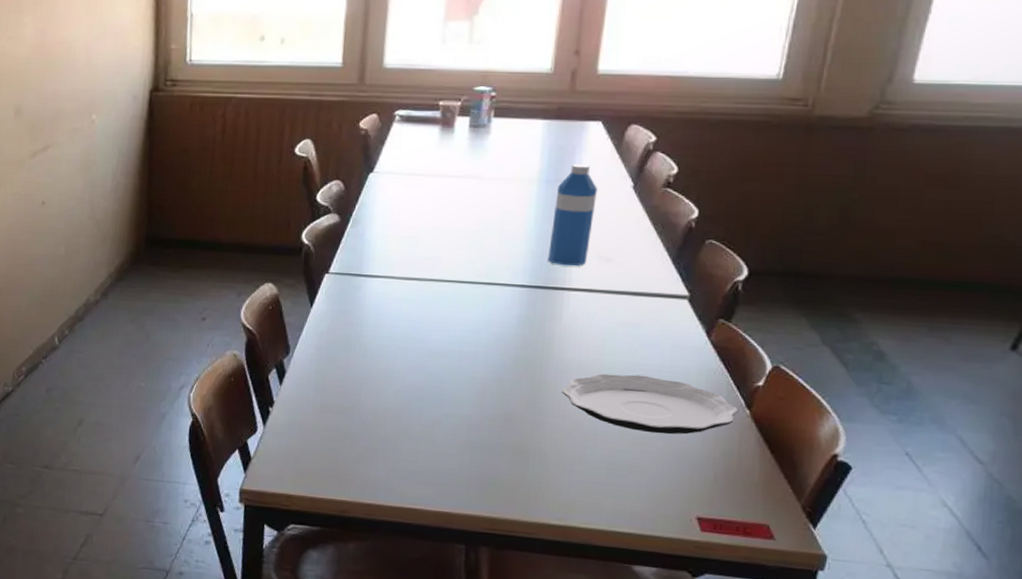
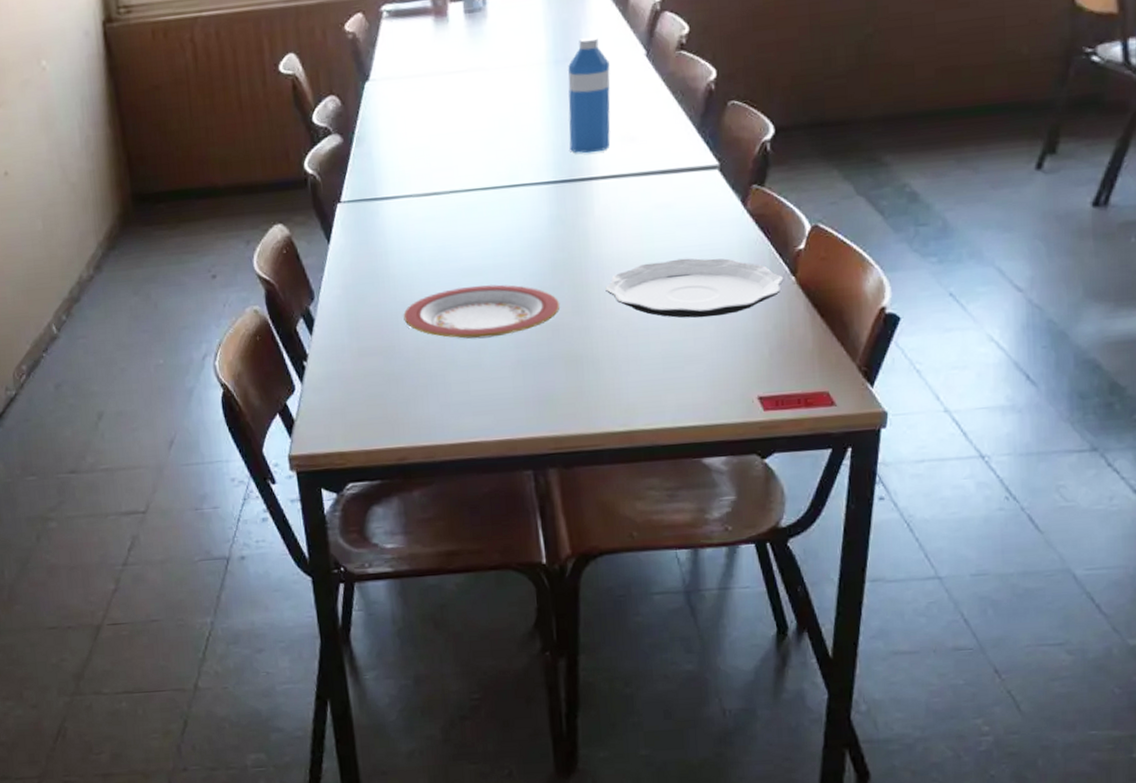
plate: none [367,366,517,417] -> present [403,284,561,339]

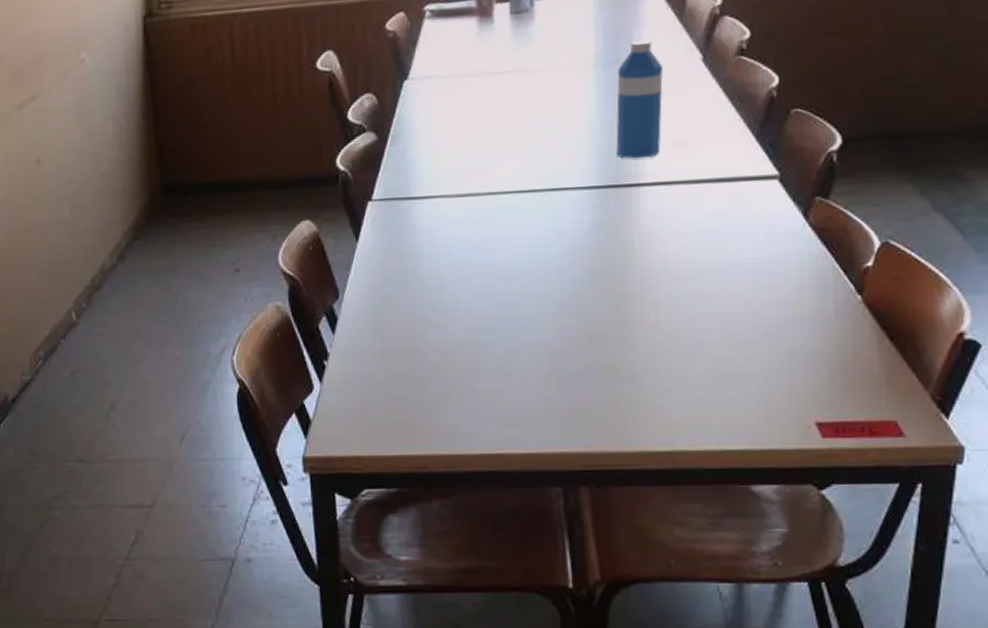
plate: present [403,284,561,339] -> none [431,290,600,346]
plate: present [605,258,784,318] -> none [649,271,849,335]

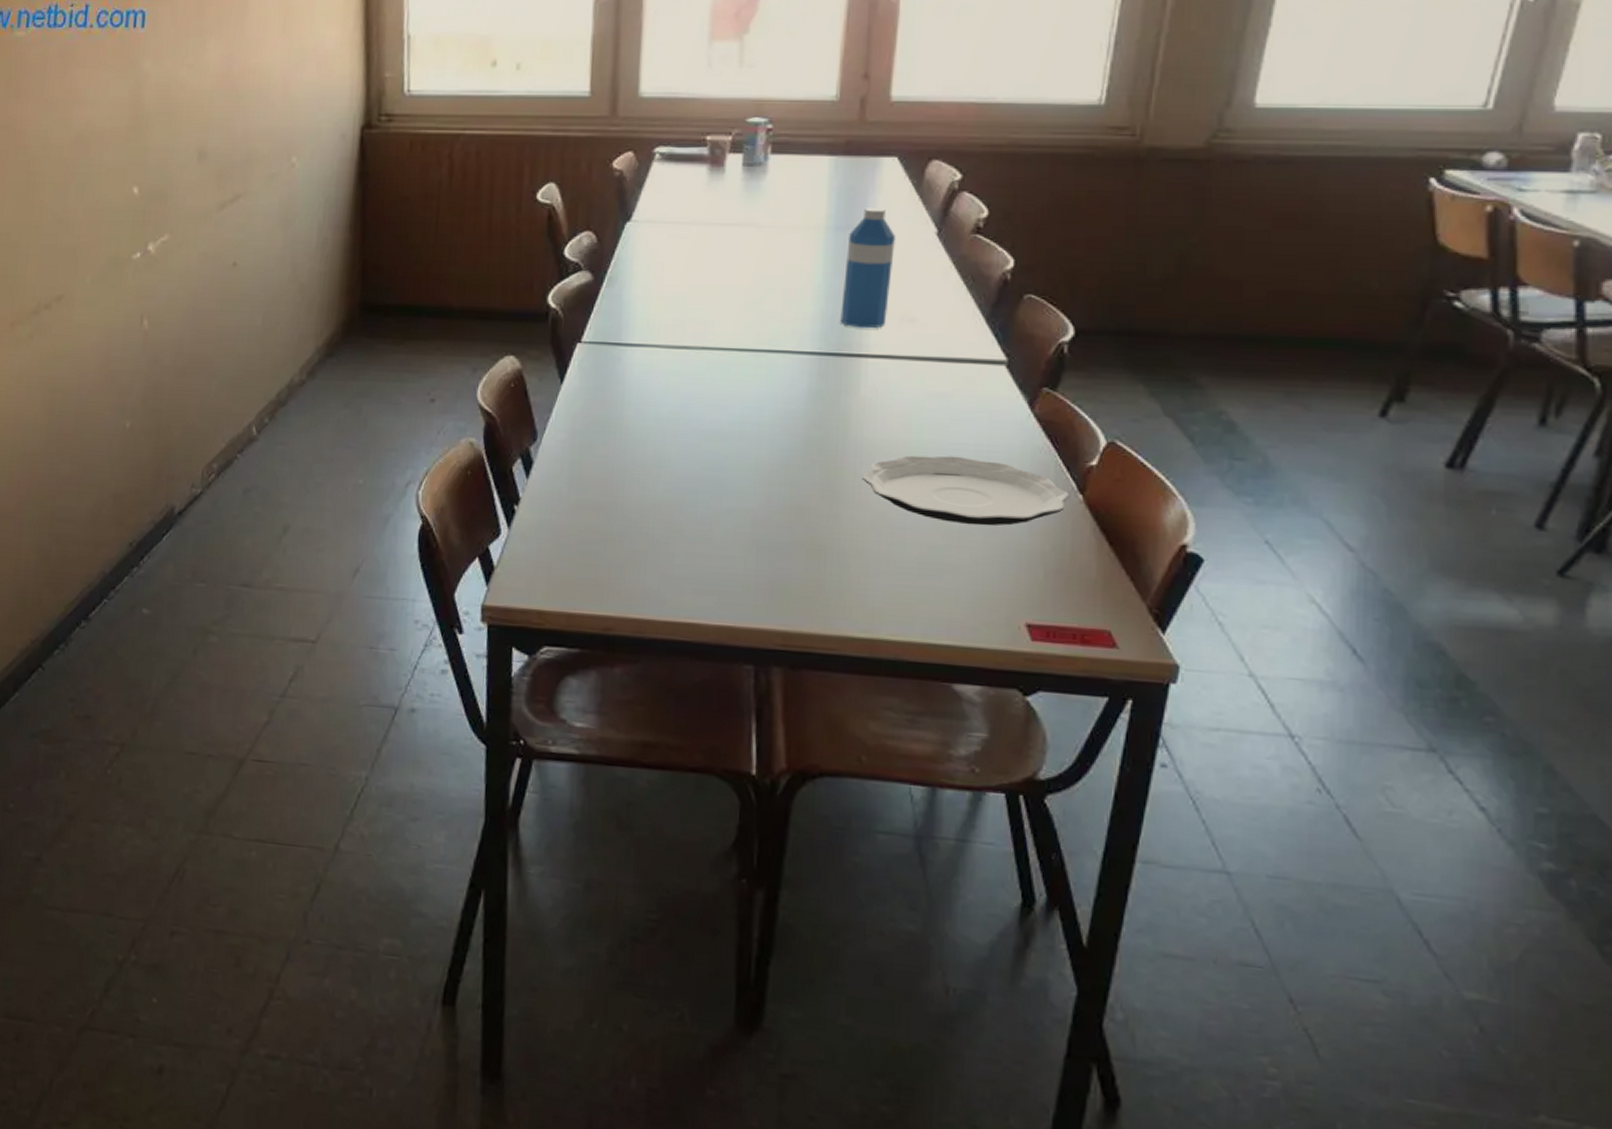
plate: none [649,271,849,335] -> present [862,455,1070,526]

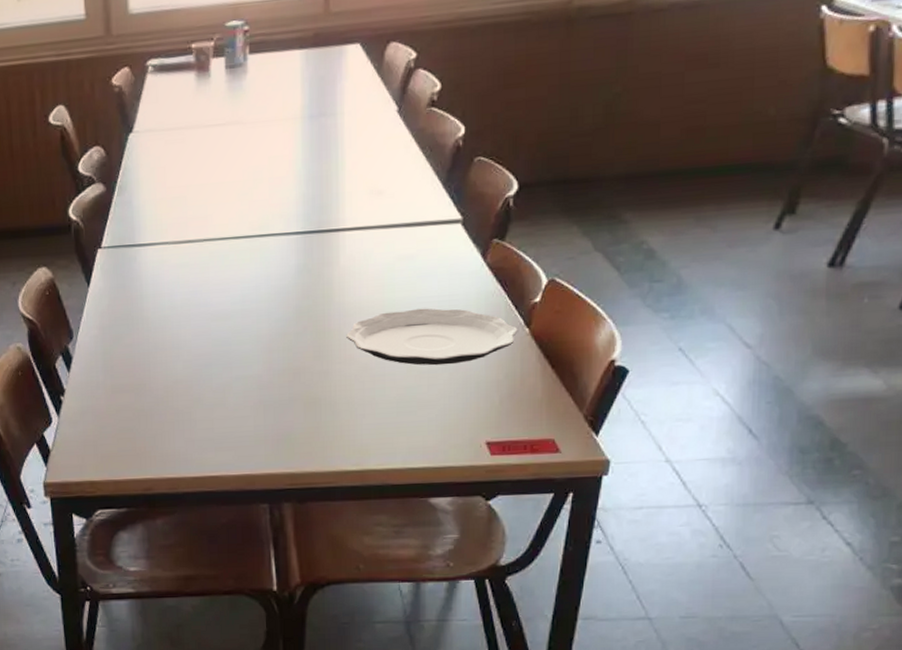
water bottle: present [840,208,895,329] -> none [319,93,362,206]

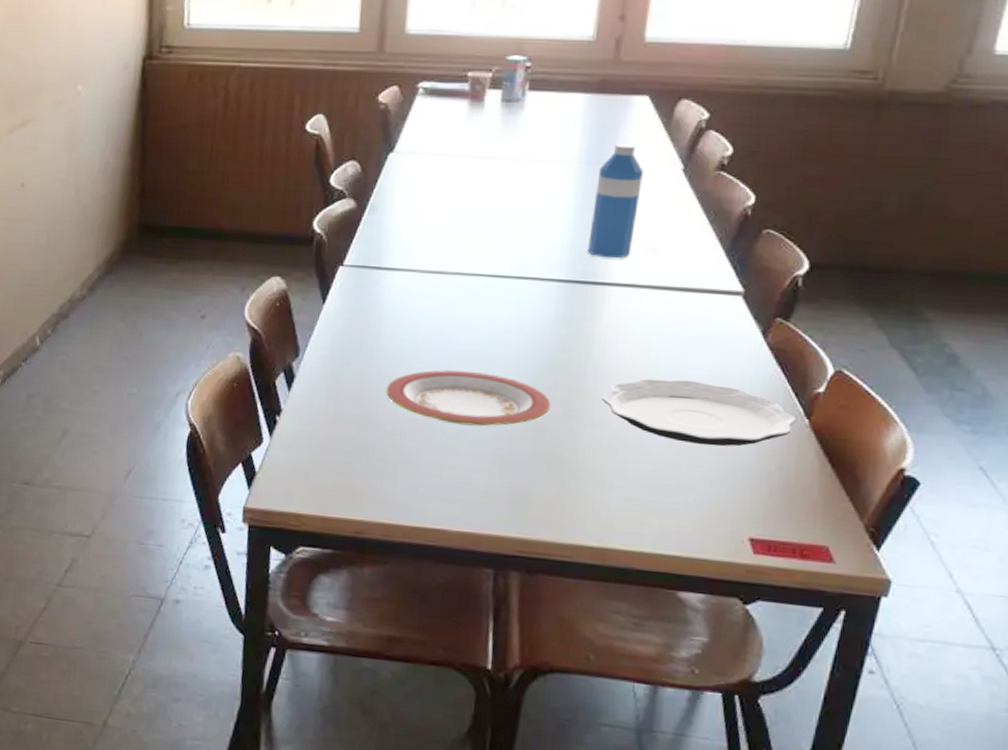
plate: none [155,329,303,380] -> present [386,370,552,426]
water bottle: none [319,93,362,206] -> present [587,144,643,259]

